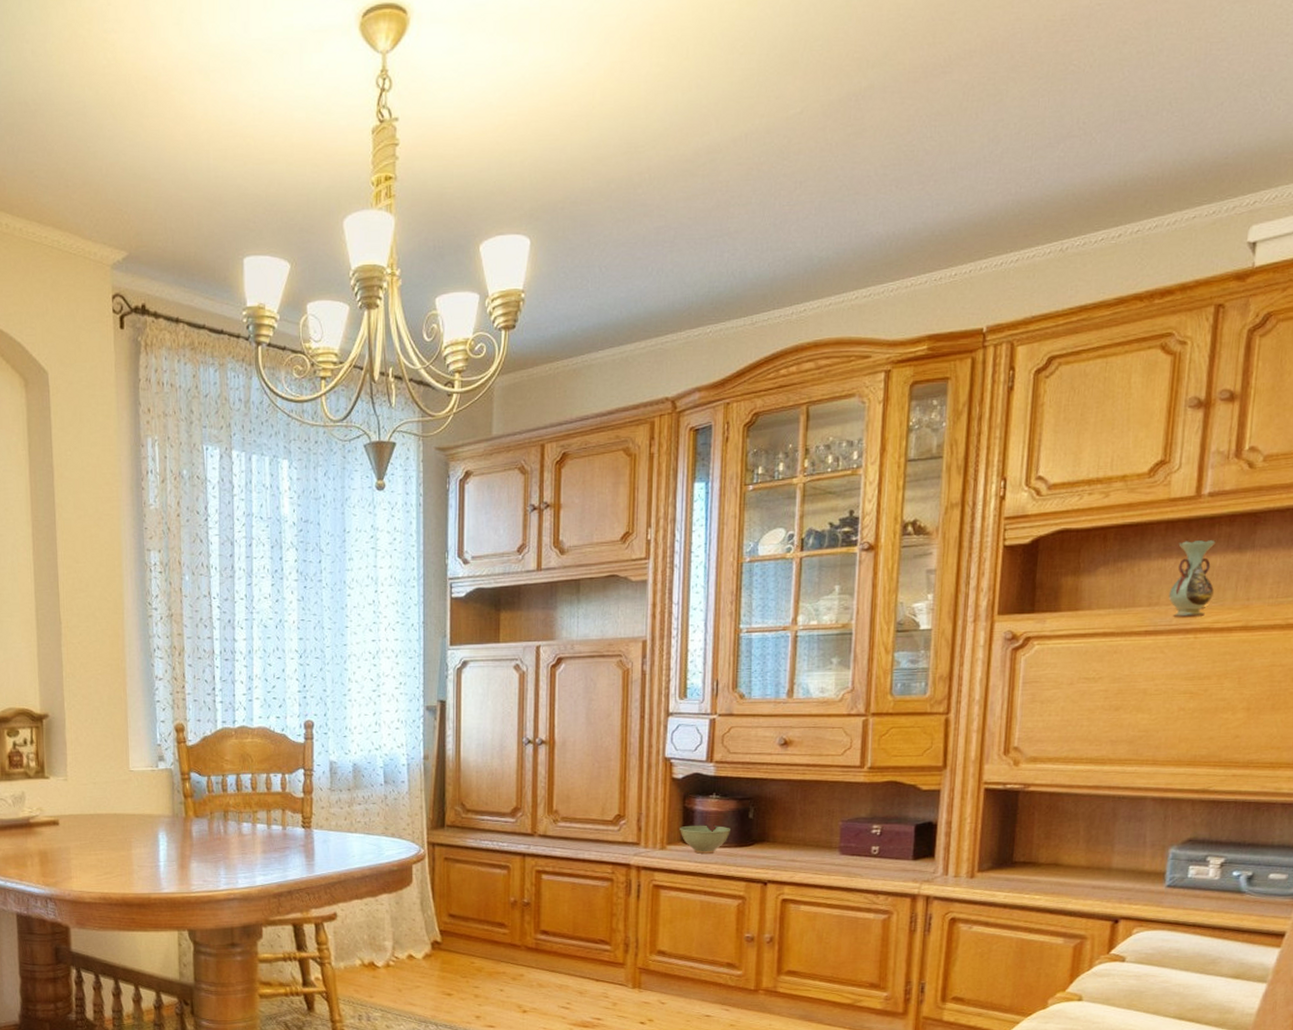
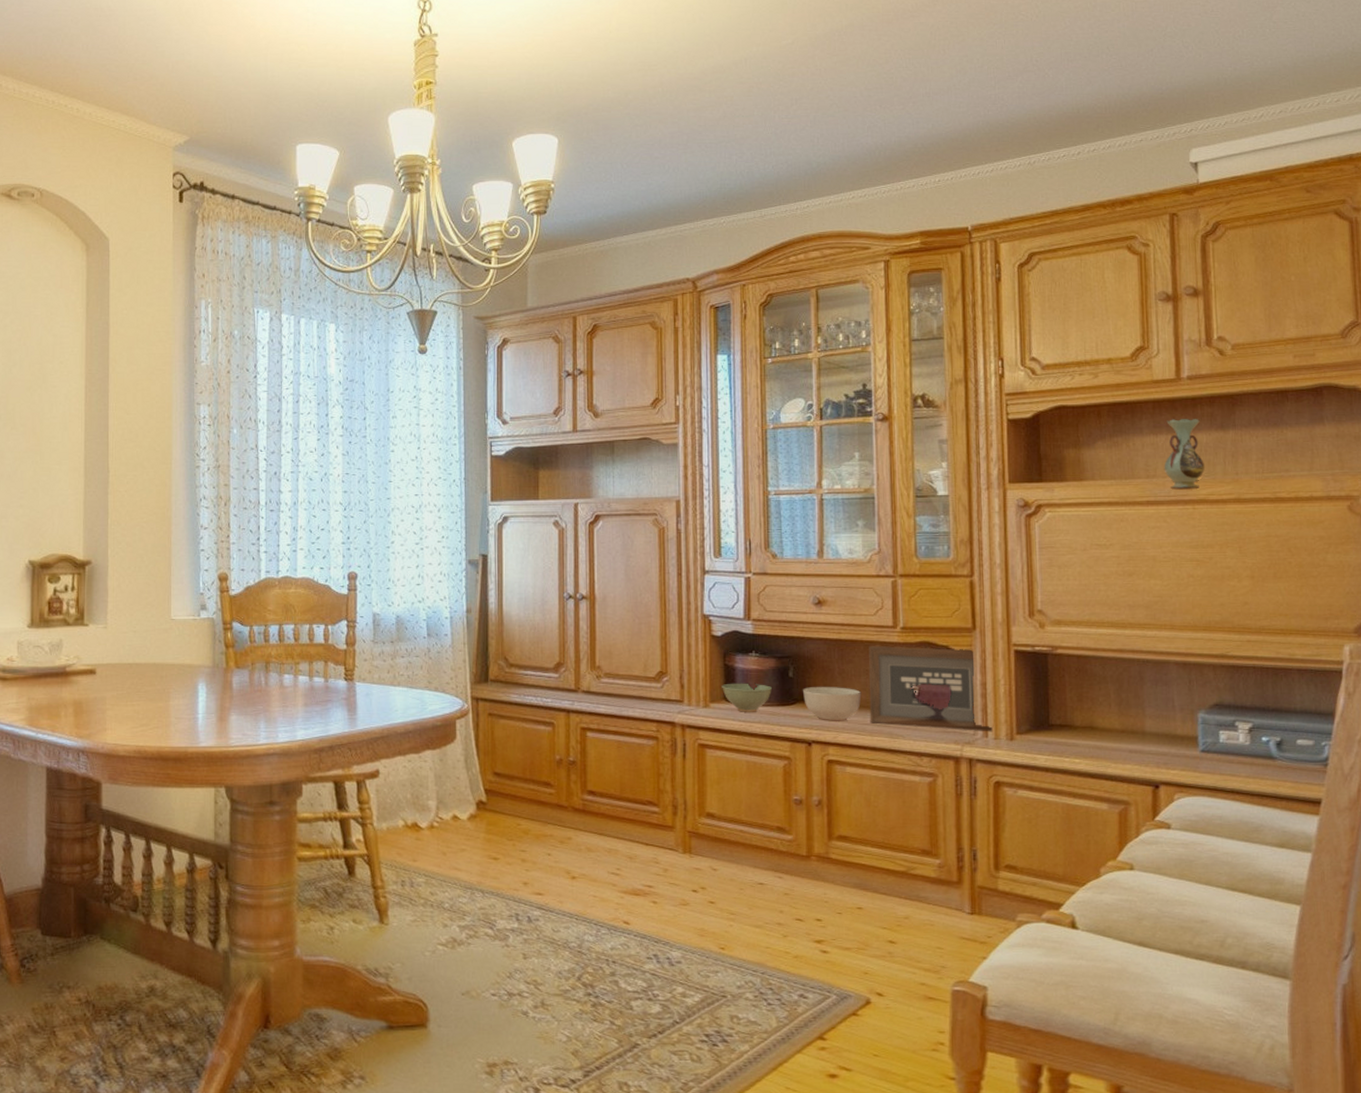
bowl: none [761,827,822,862] -> present [802,686,862,721]
picture frame: none [828,786,954,870] -> present [869,646,993,732]

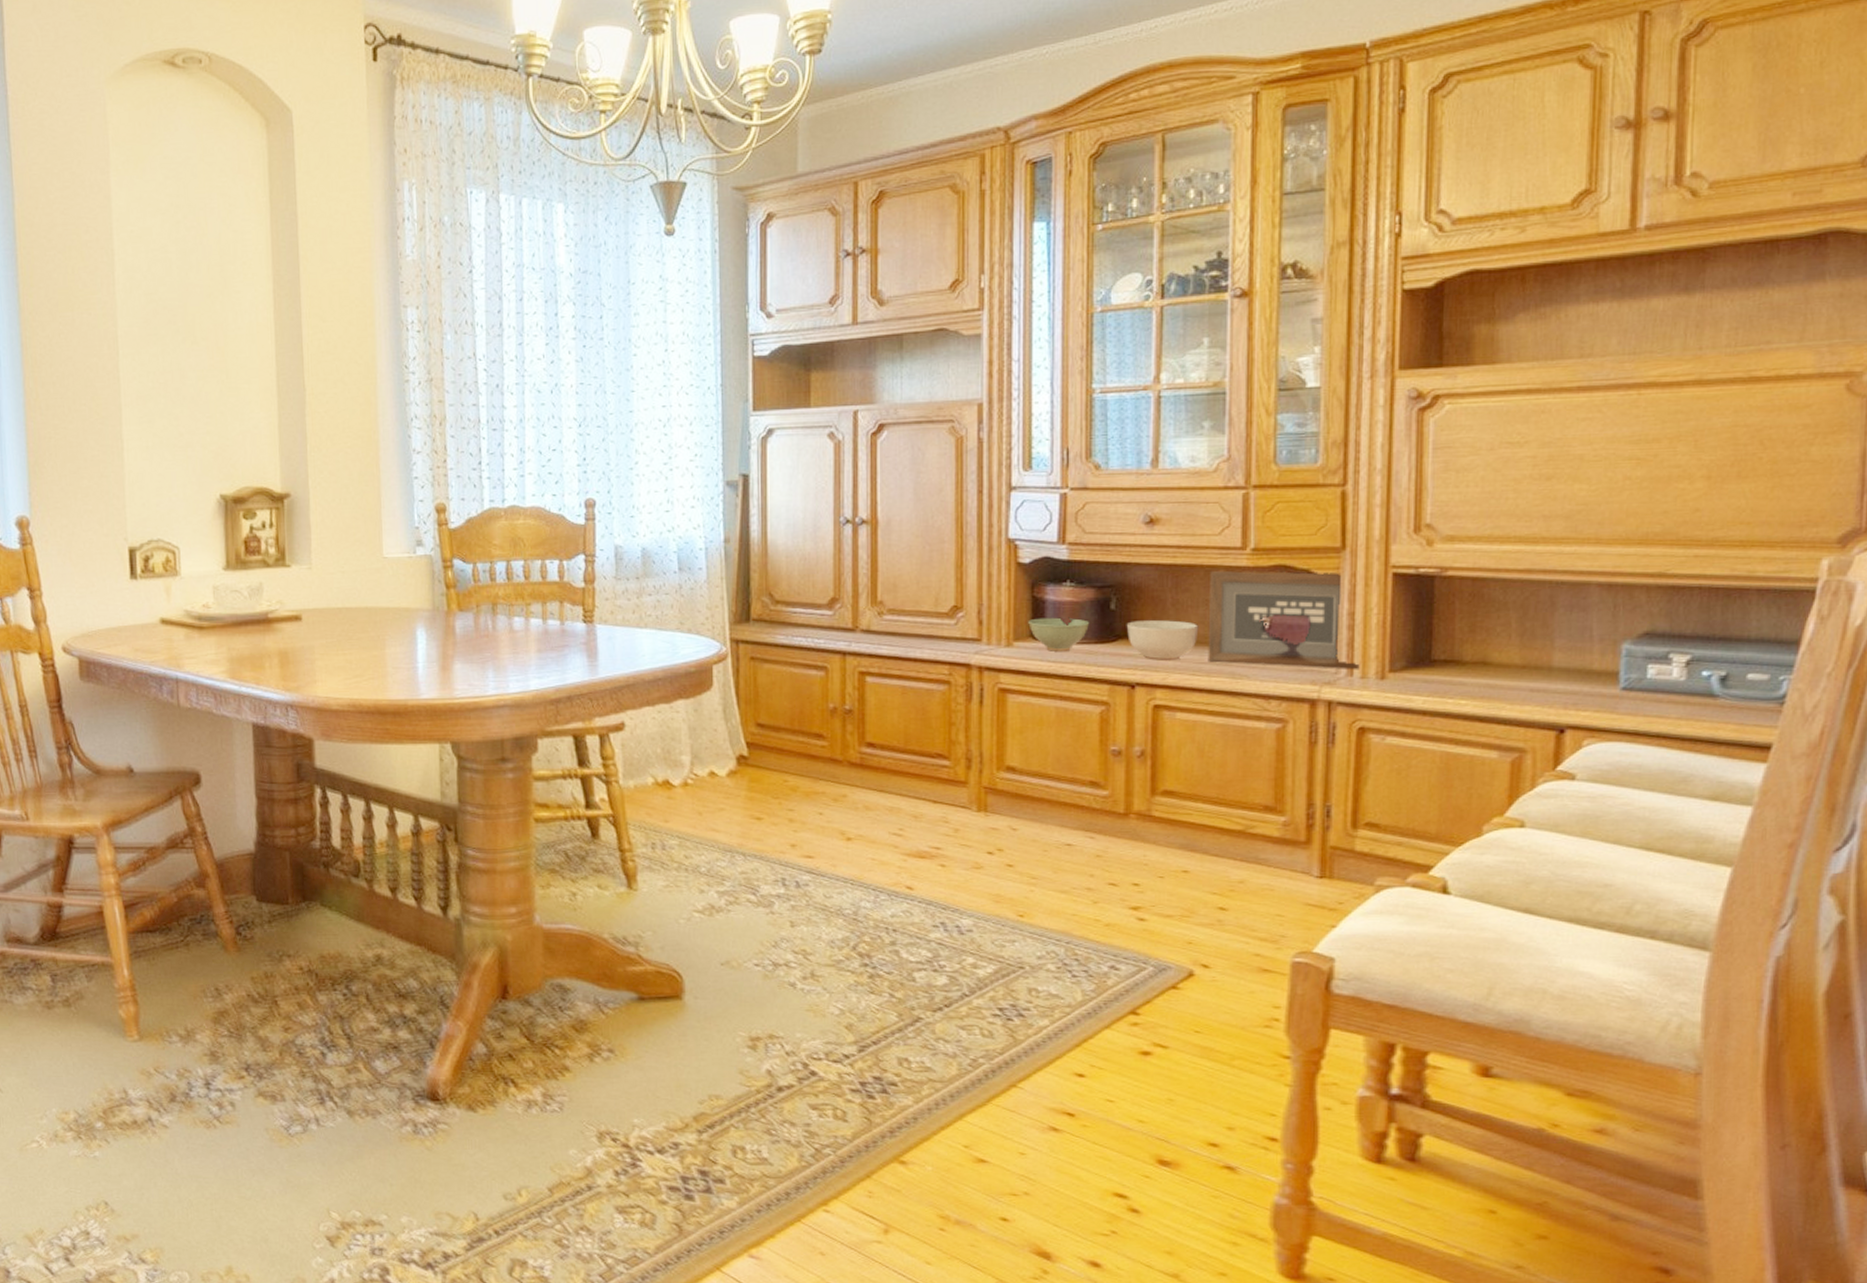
decorative vase: present [1164,419,1206,490] -> none [1603,280,1659,371]

